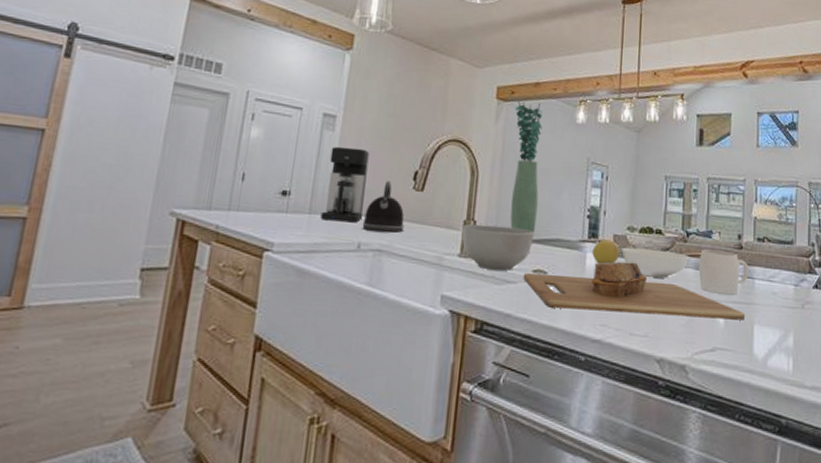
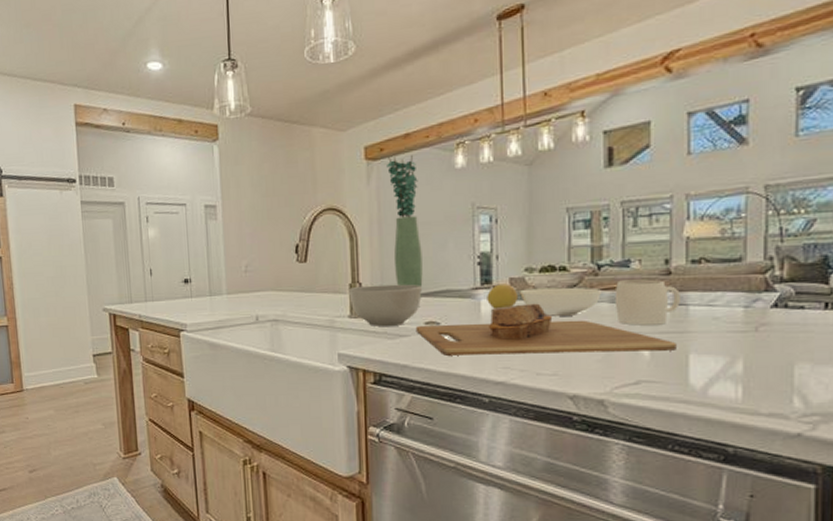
coffee maker: present [320,146,370,223] -> none [217,231,256,300]
kettle: present [362,181,404,233] -> none [256,258,294,304]

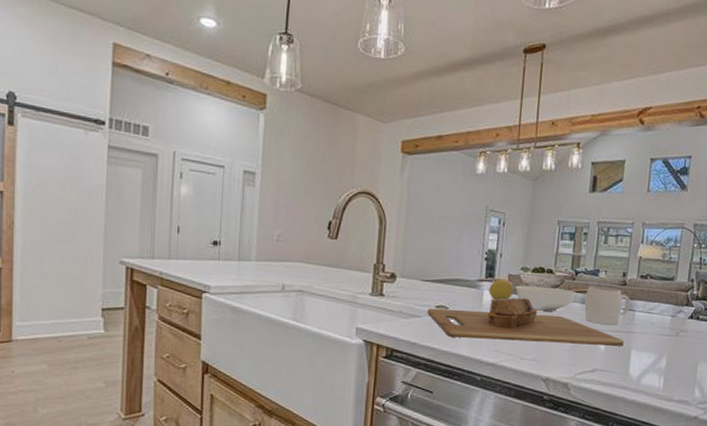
bowl: present [349,284,422,326] -> none [372,267,437,307]
vase: present [387,155,423,299] -> none [415,152,445,285]

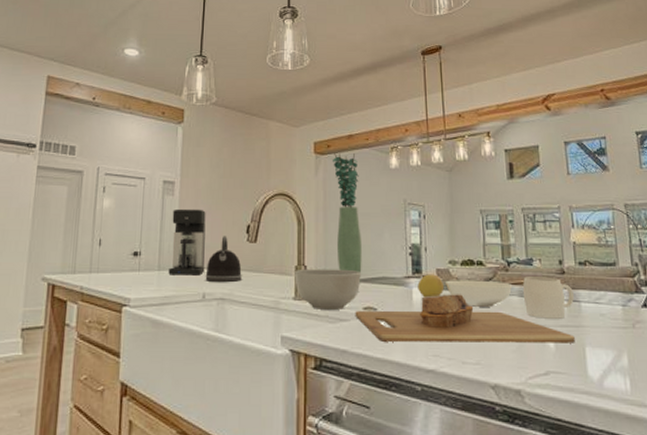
coffee maker: none [248,200,287,268] -> present [168,208,206,276]
kettle: none [285,231,322,276] -> present [205,236,242,282]
bowl: none [372,267,437,307] -> present [295,268,361,310]
vase: none [415,152,445,285] -> present [333,152,362,284]

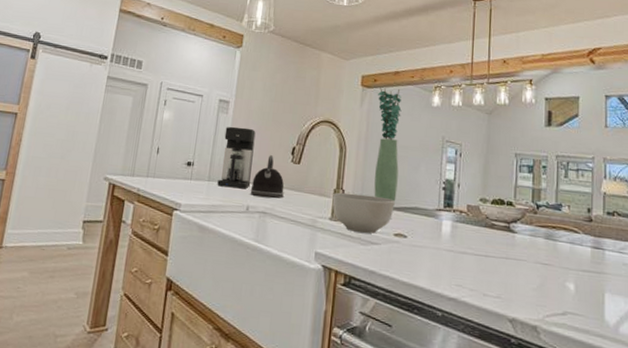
cutting board: present [355,294,575,343] -> none [385,229,595,288]
lemon: present [418,274,445,298] -> none [447,209,474,231]
bowl: present [446,280,513,307] -> none [475,216,540,246]
mug: present [522,276,574,319] -> none [548,220,599,264]

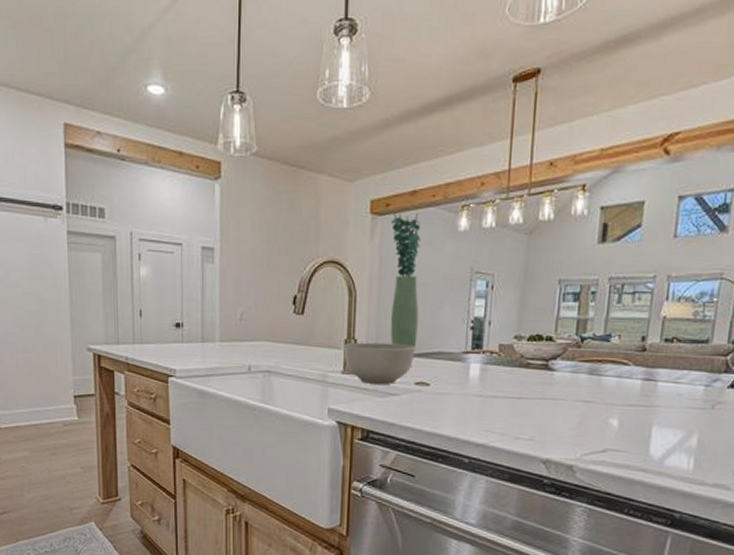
coffee maker: present [217,126,256,189] -> none [212,277,250,348]
kettle: present [250,155,284,199] -> none [250,307,288,355]

